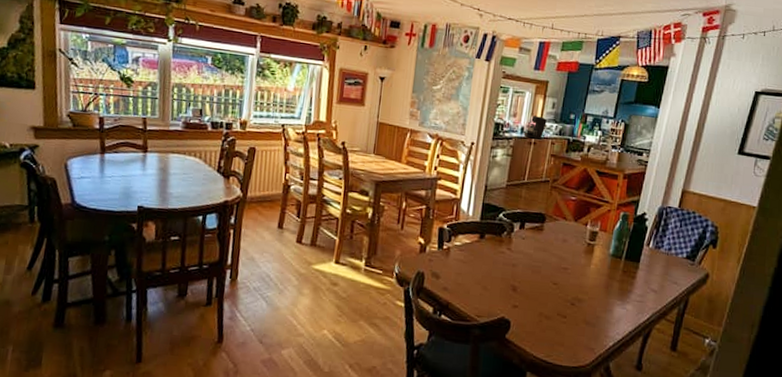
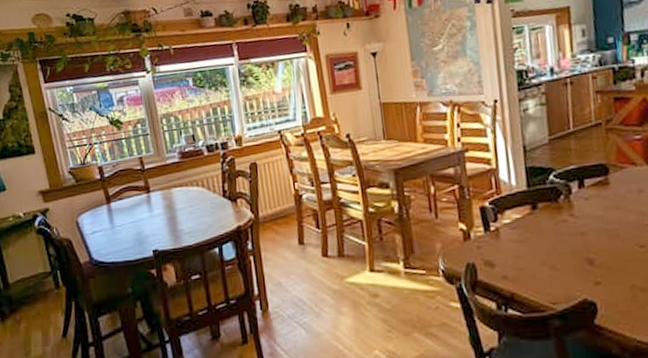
coffee maker: present [524,116,547,141] -> none [555,49,581,79]

